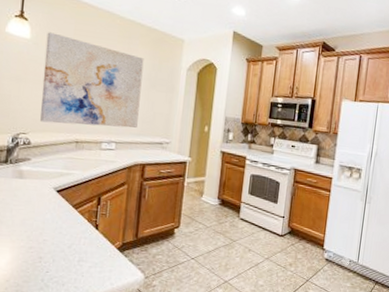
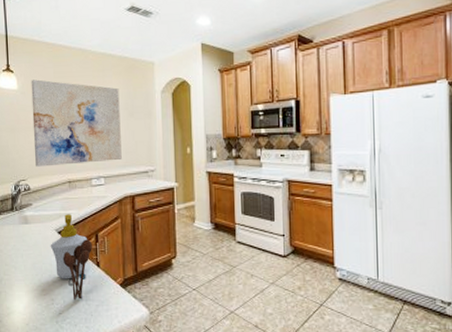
soap bottle: none [45,174,88,239] -> present [50,214,87,279]
utensil holder: none [58,201,93,261] -> present [62,239,92,301]

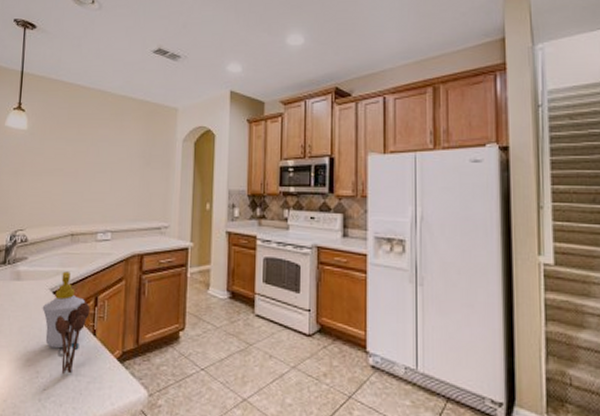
wall art: present [31,79,122,167] -> none [37,120,137,216]

